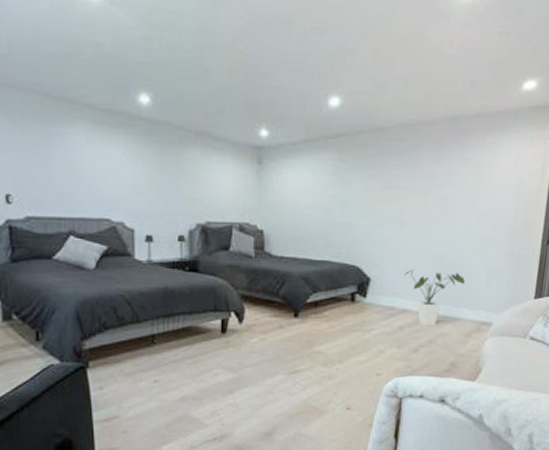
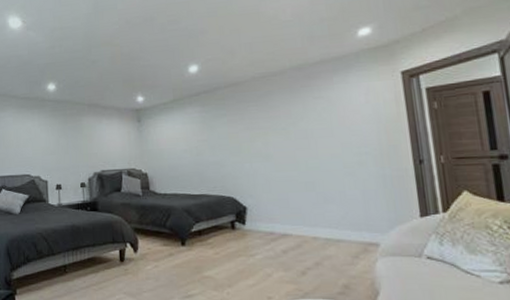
house plant: present [404,270,466,326] -> none [278,196,342,249]

